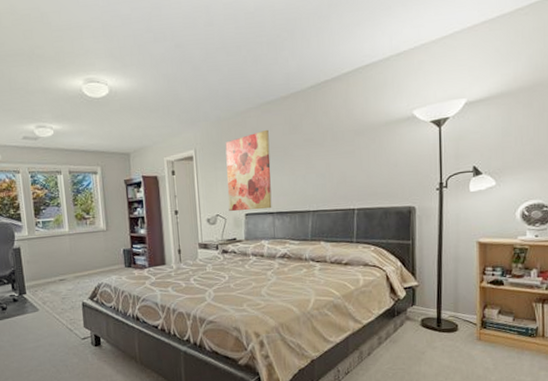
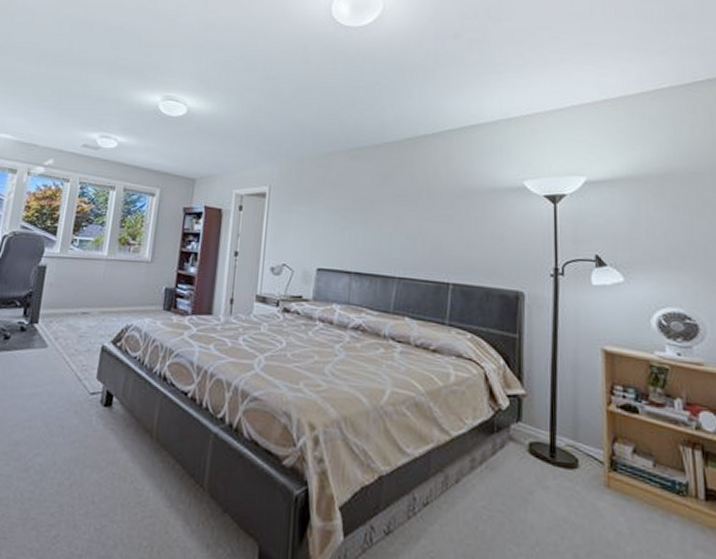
wall art: present [225,129,272,212] -> none [298,176,356,267]

